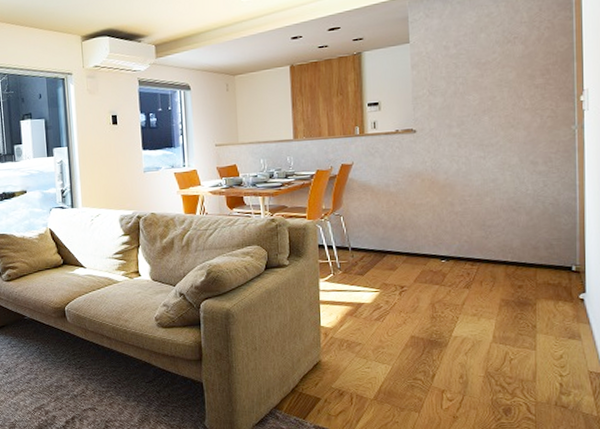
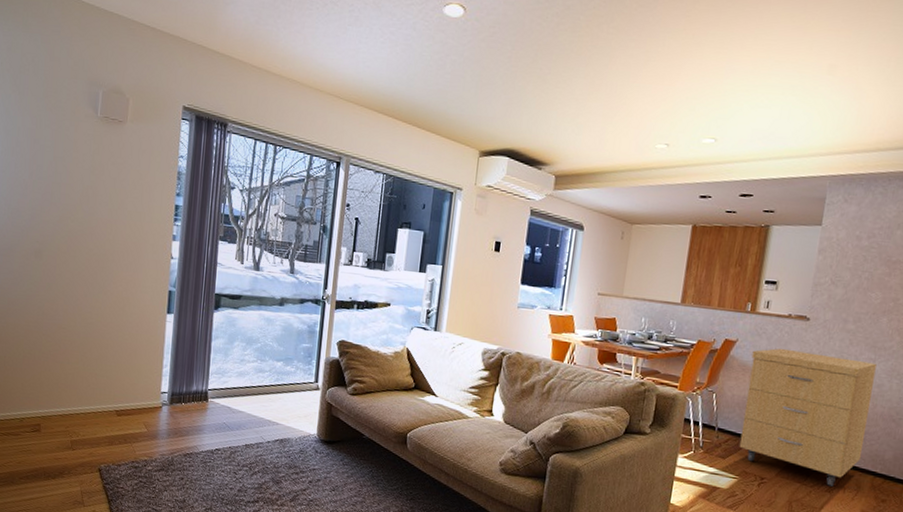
storage cabinet: none [369,160,491,282] -> present [739,348,877,486]

